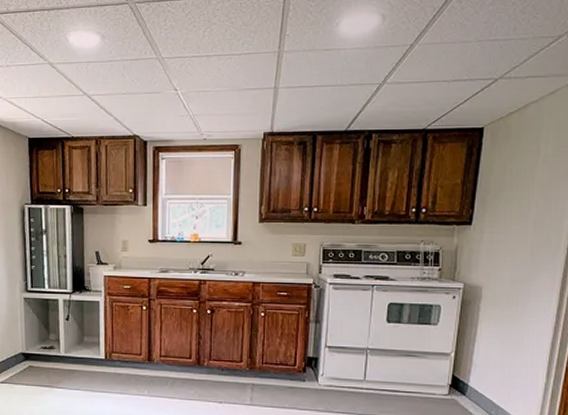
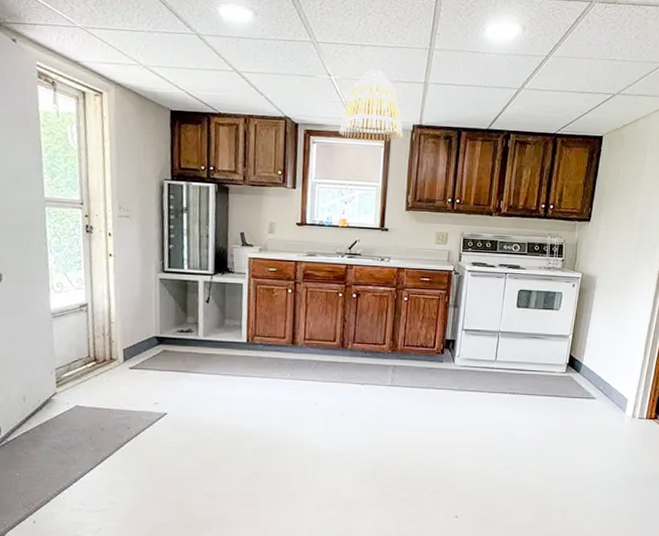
lamp shade: none [188,80,254,153] -> present [339,70,404,142]

